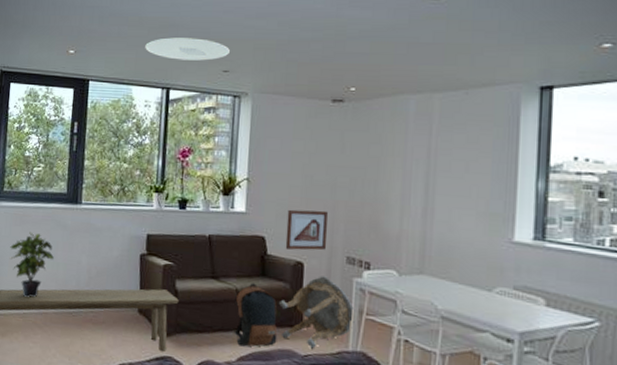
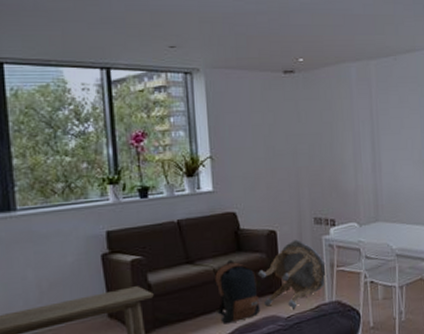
ceiling light: present [145,37,230,61] -> none [72,11,174,36]
picture frame: present [285,209,328,251] -> none [255,178,296,221]

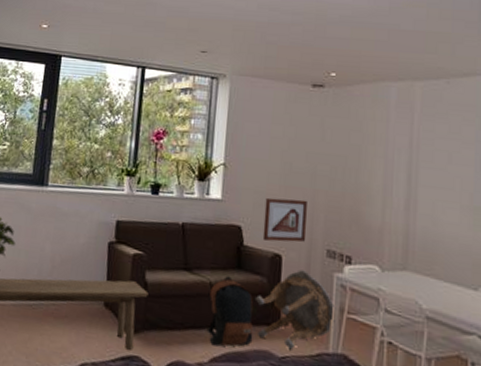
picture frame: none [255,178,296,221] -> present [262,197,307,242]

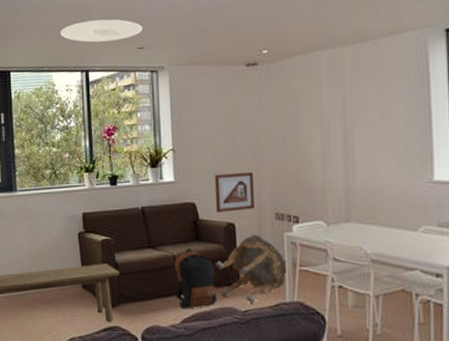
ceiling light: none [121,15,208,40] -> present [60,19,142,43]

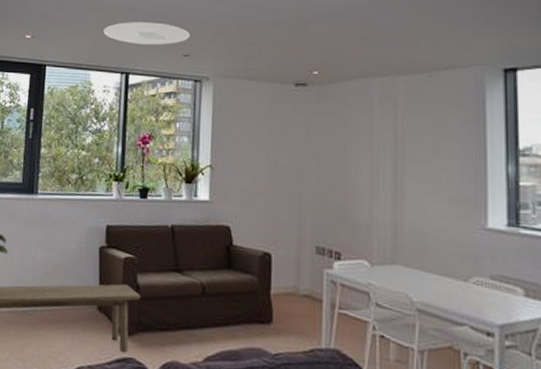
backpack: present [174,248,217,308] -> none [200,276,246,346]
picture frame: present [214,171,256,212] -> none [251,197,295,241]
side table: present [215,234,289,304] -> none [246,267,327,347]

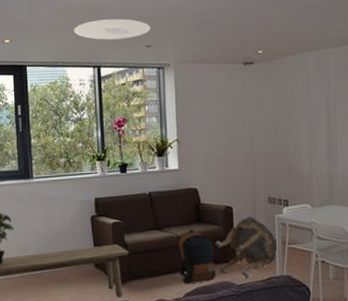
backpack: none [200,276,246,346] -> present [178,229,216,283]
side table: none [246,267,327,347] -> present [214,216,279,278]

